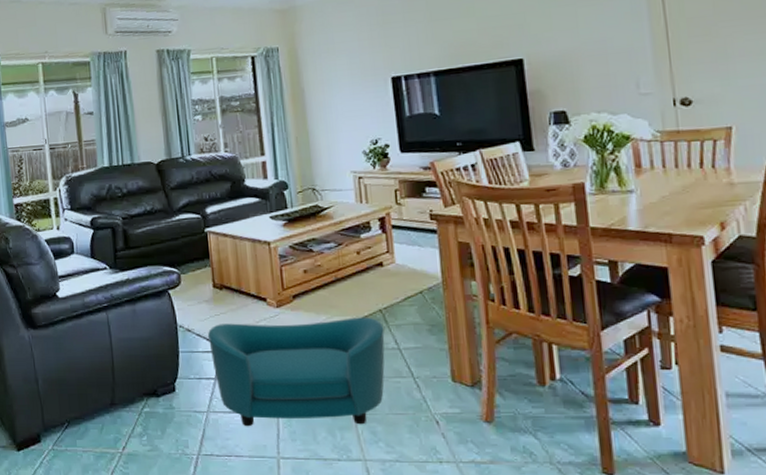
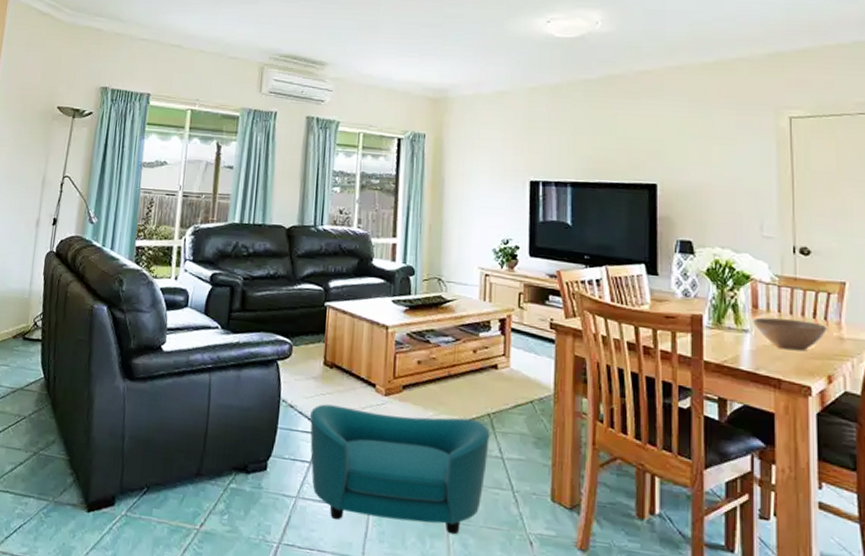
bowl: none [637,172,716,204] -> present [753,317,827,351]

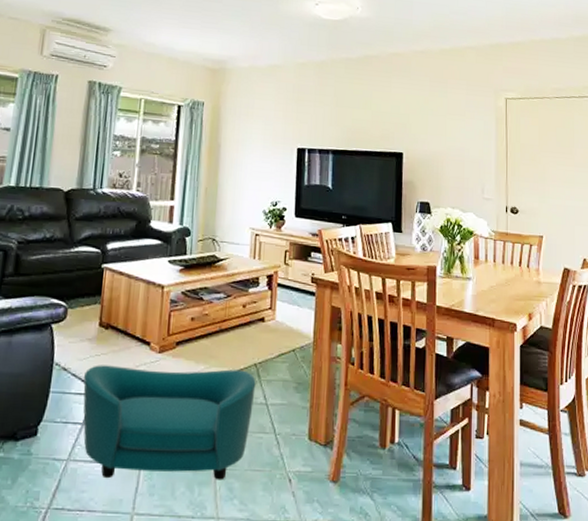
bowl: present [753,317,827,351] -> none [474,267,529,294]

